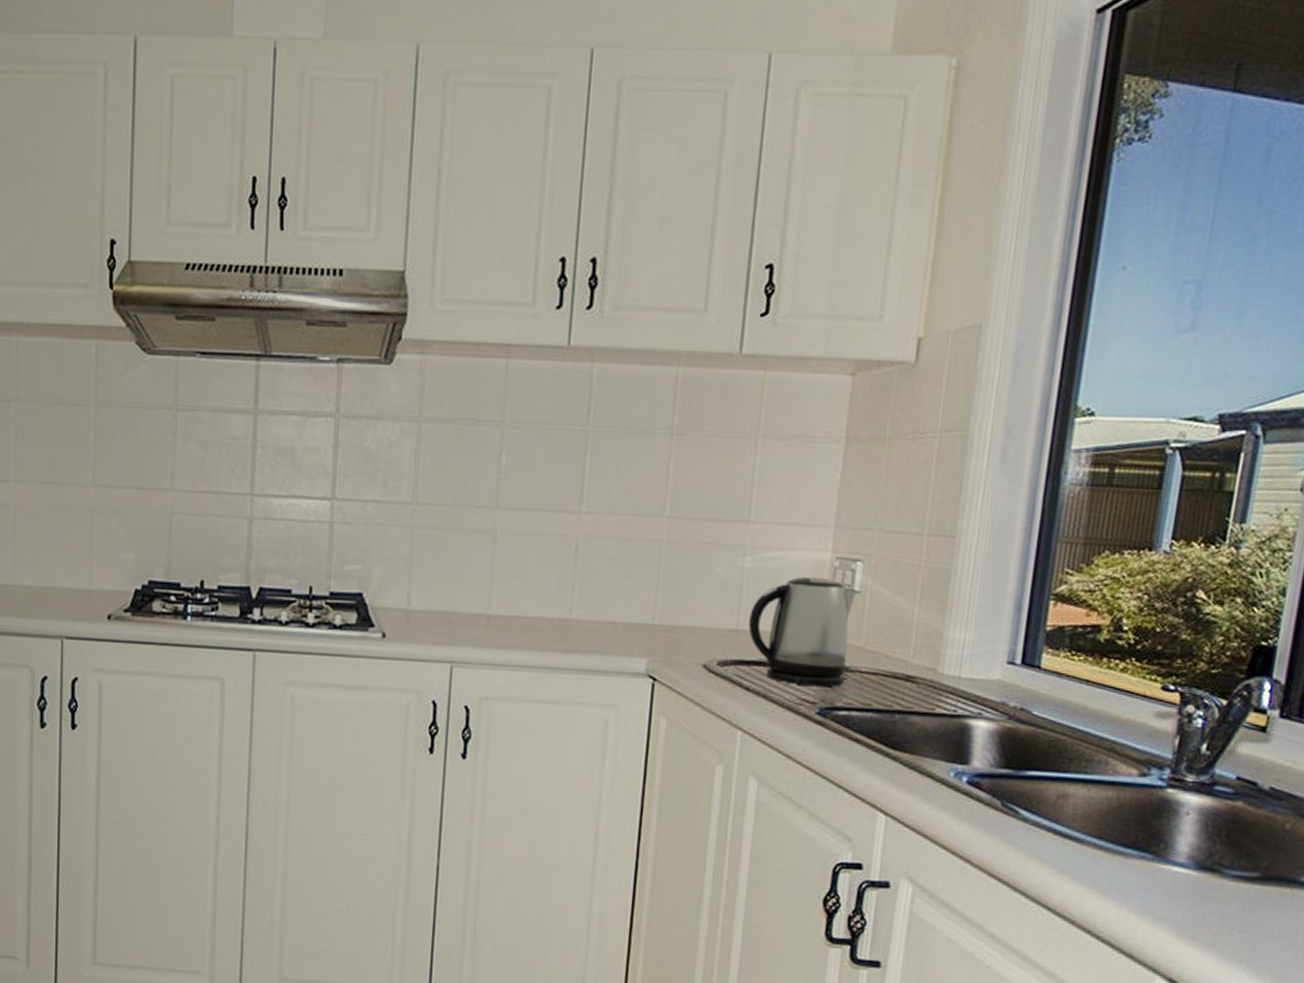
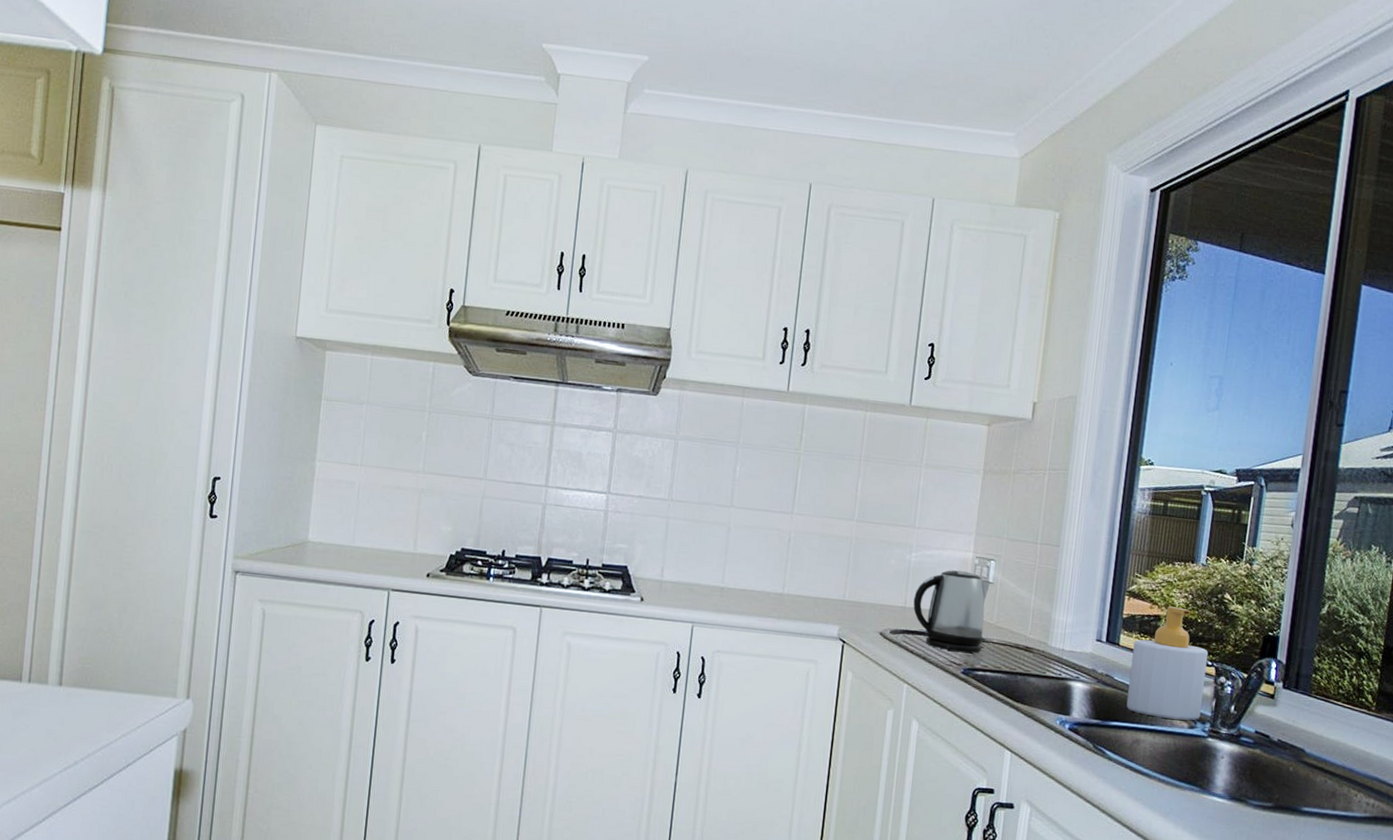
soap bottle: none [1049,612,1171,766] -> present [1126,606,1209,721]

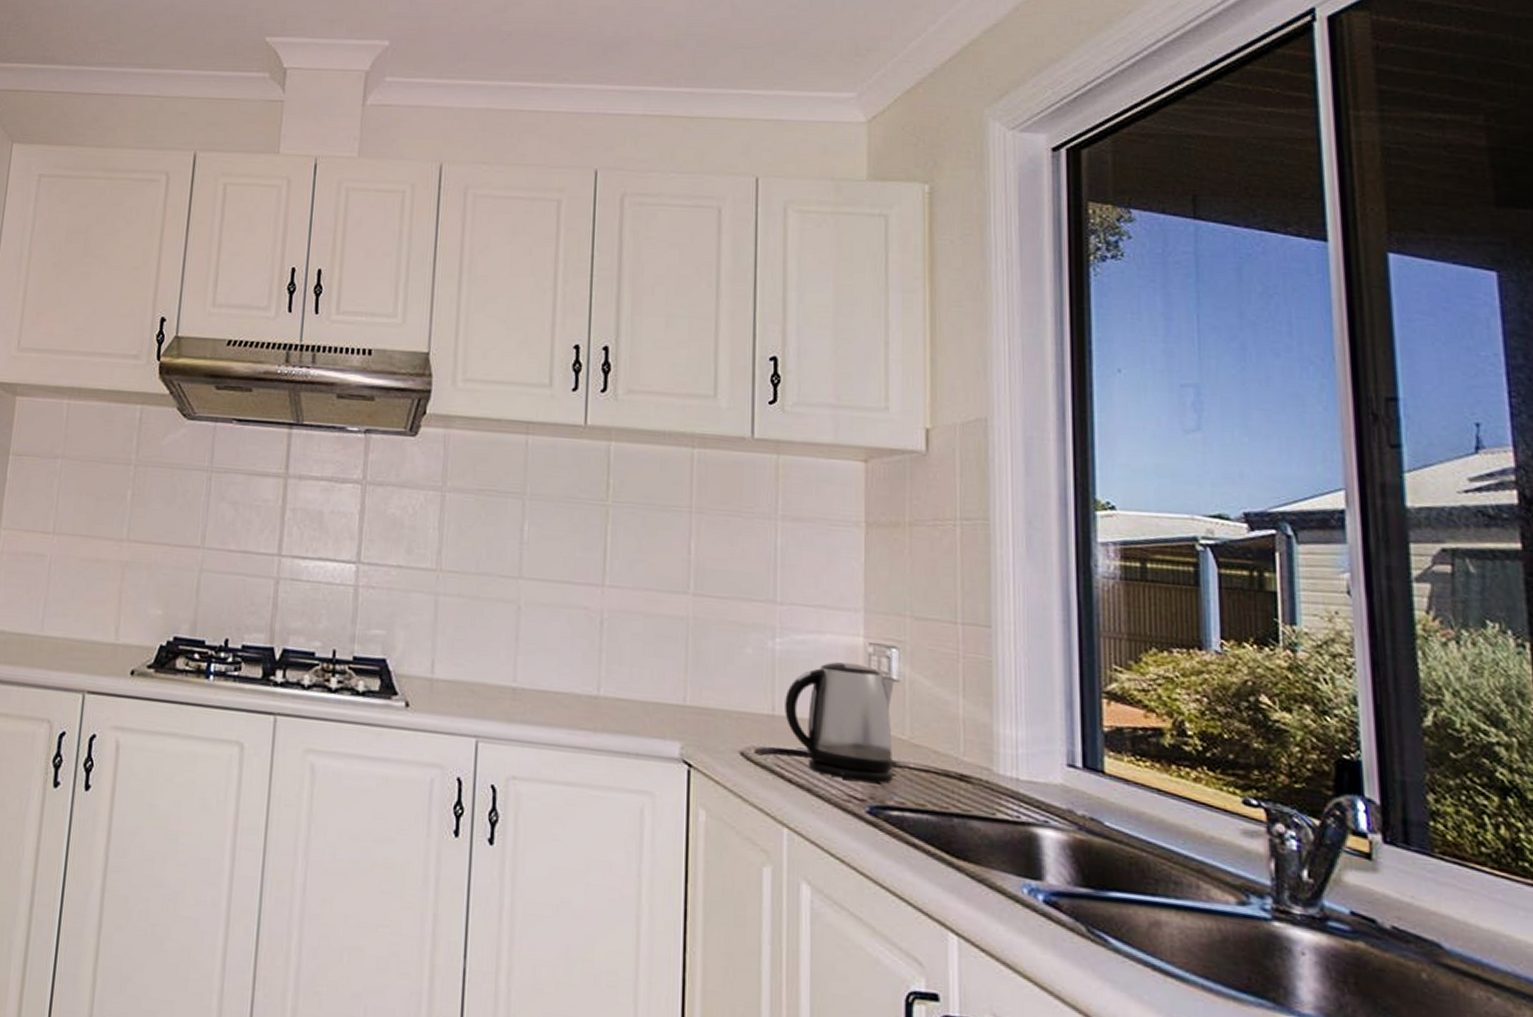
soap bottle: present [1126,606,1209,721] -> none [1127,714,1254,893]

